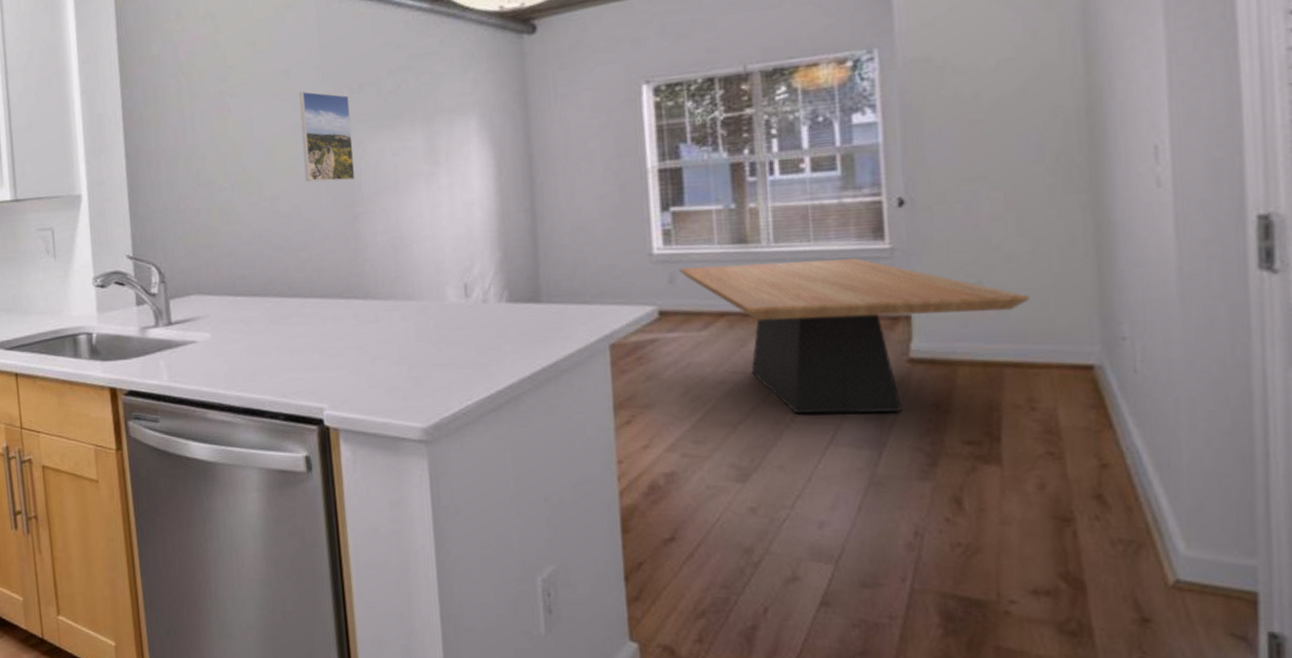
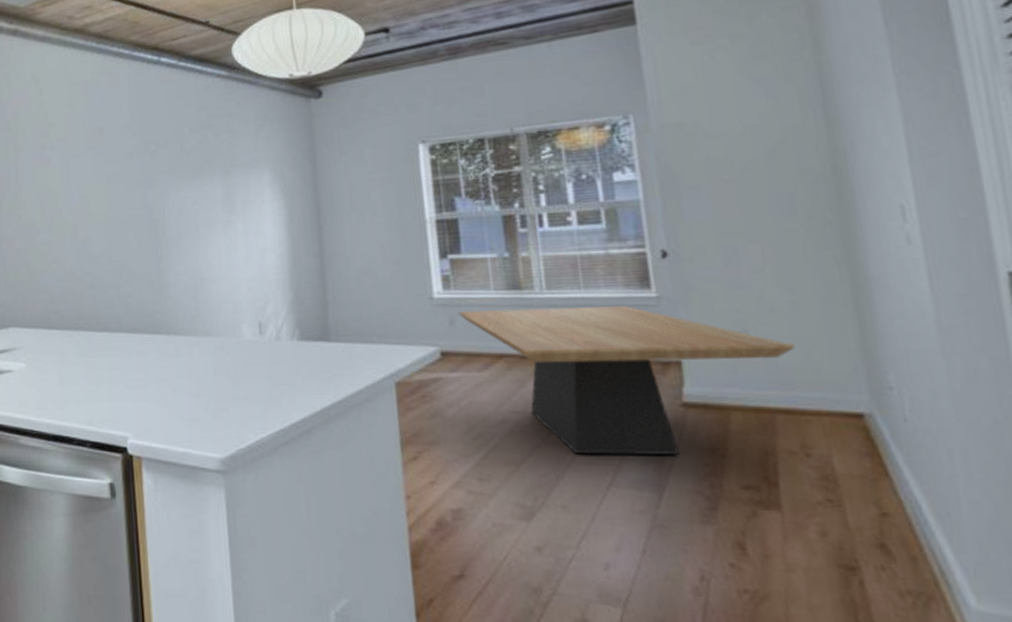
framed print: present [299,91,355,182] -> none [111,146,160,227]

